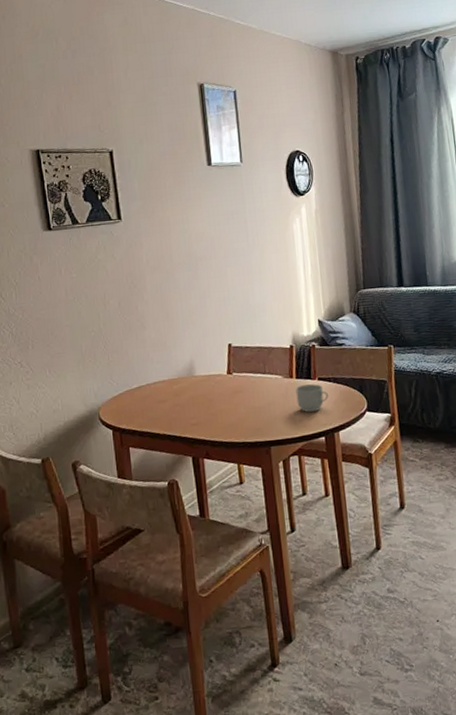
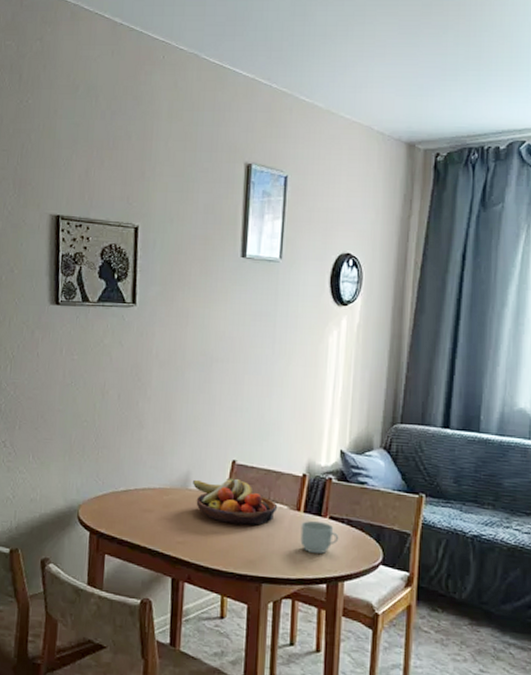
fruit bowl: none [196,359,274,400] -> present [192,477,278,526]

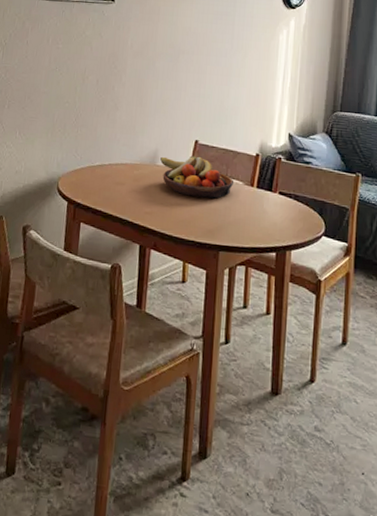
mug: present [300,521,339,554] -> none [253,195,287,225]

